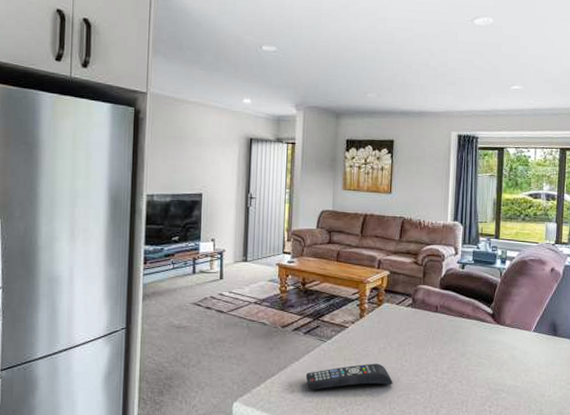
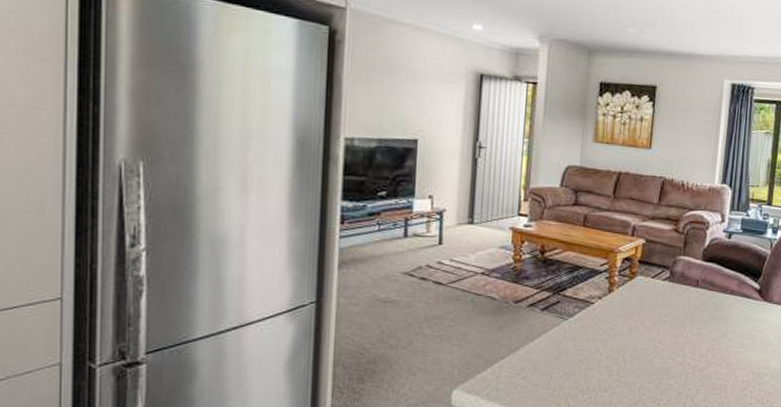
remote control: present [305,363,393,390] -> none [541,344,644,375]

